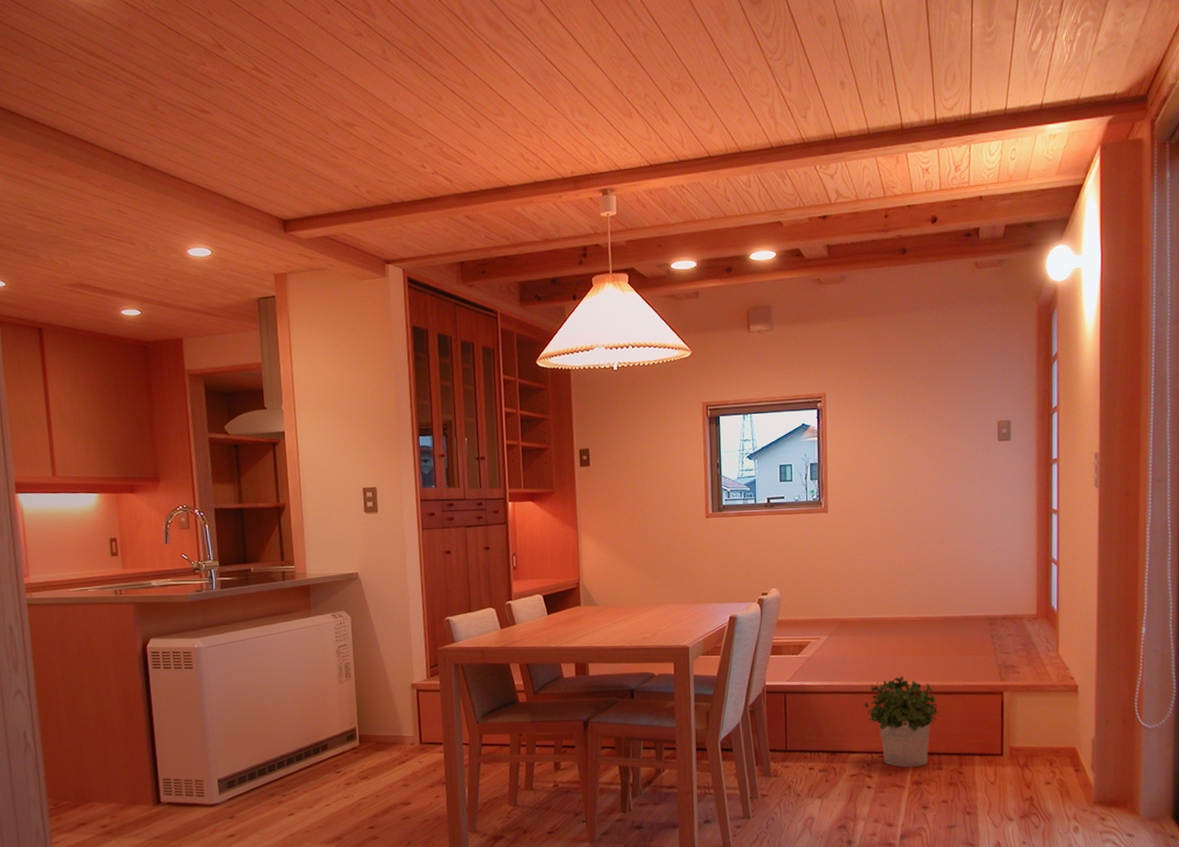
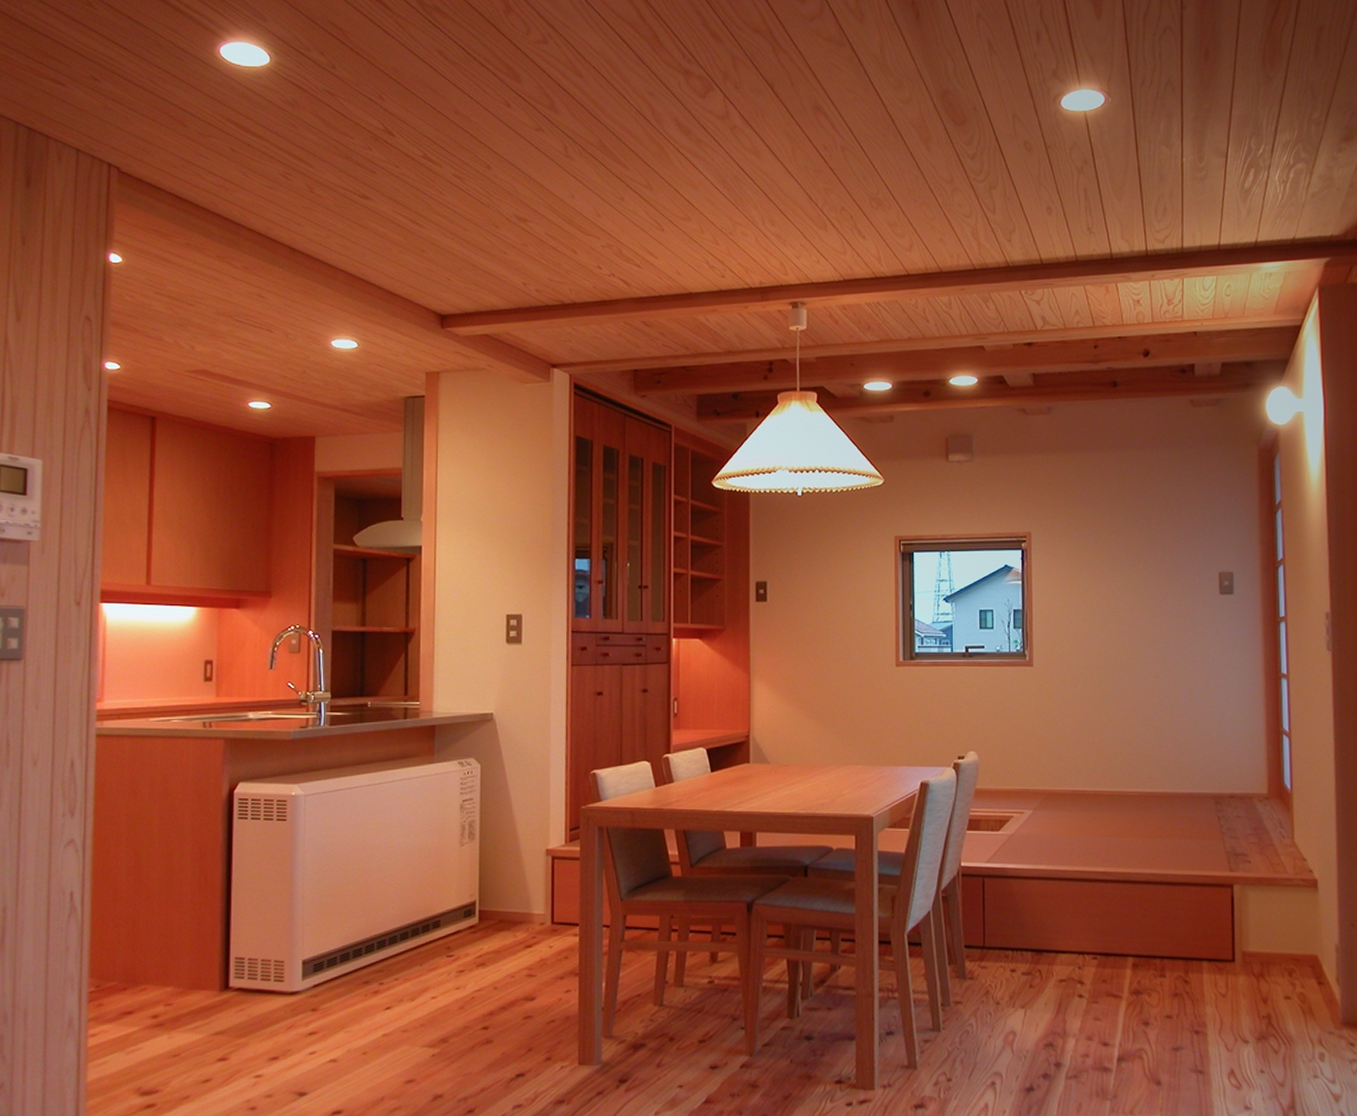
potted plant: present [864,676,939,767] -> none [1074,861,1160,973]

